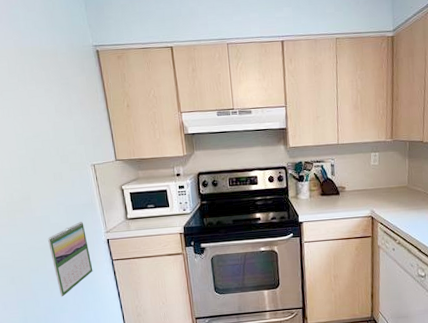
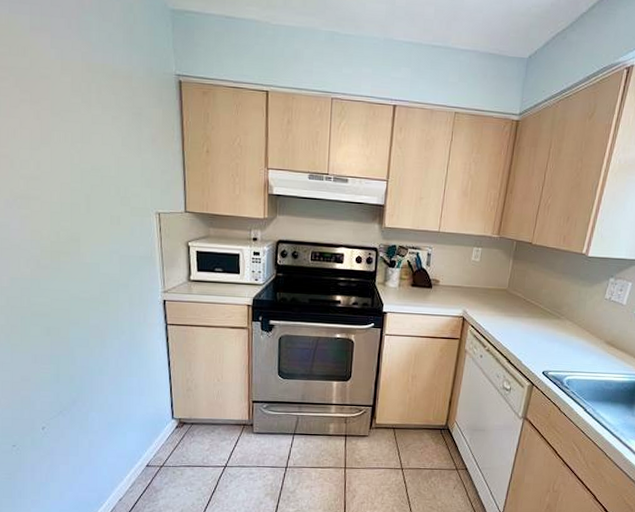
calendar: present [48,222,93,297] -> none [95,276,143,358]

